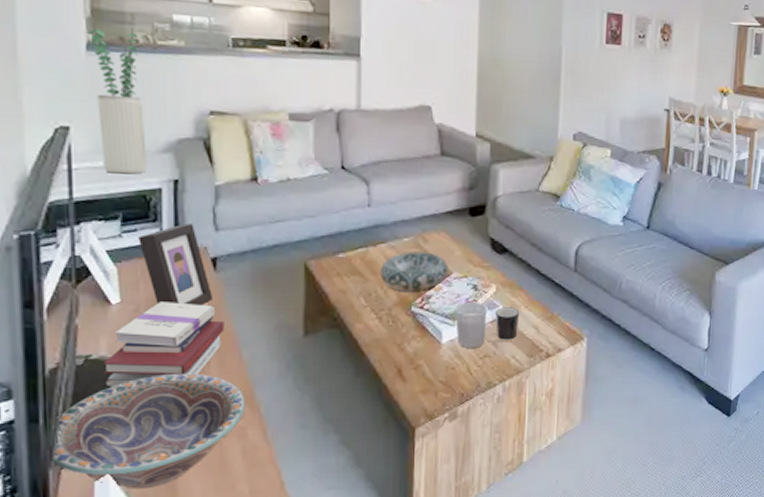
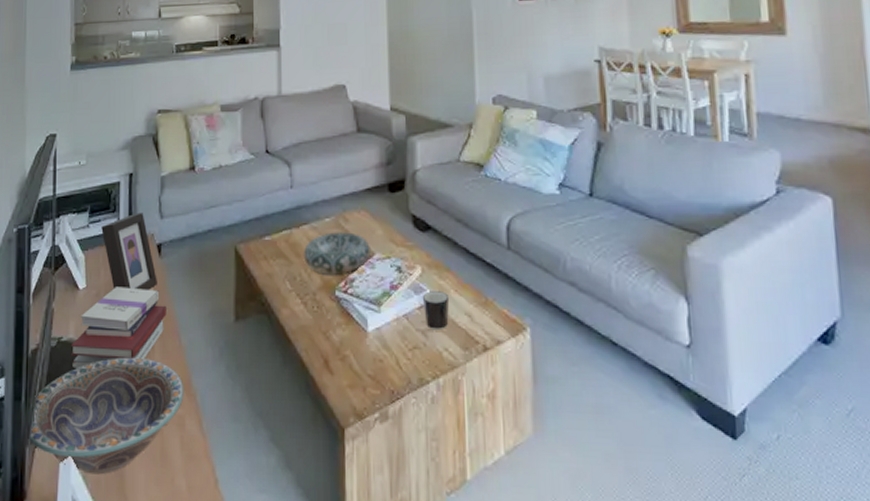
vase: present [88,22,147,175] -> none [72,47,110,171]
candle holder: present [454,302,488,348] -> none [379,286,414,338]

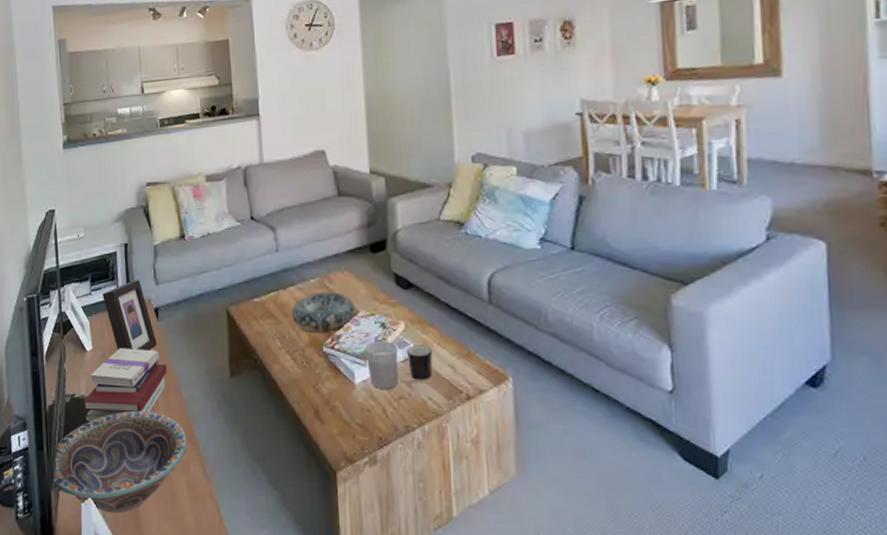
candle holder: none [379,286,414,338] -> present [364,341,399,389]

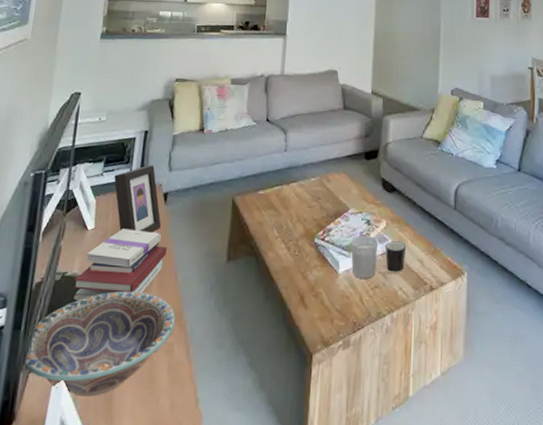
decorative bowl: present [290,292,356,332] -> none [290,190,347,225]

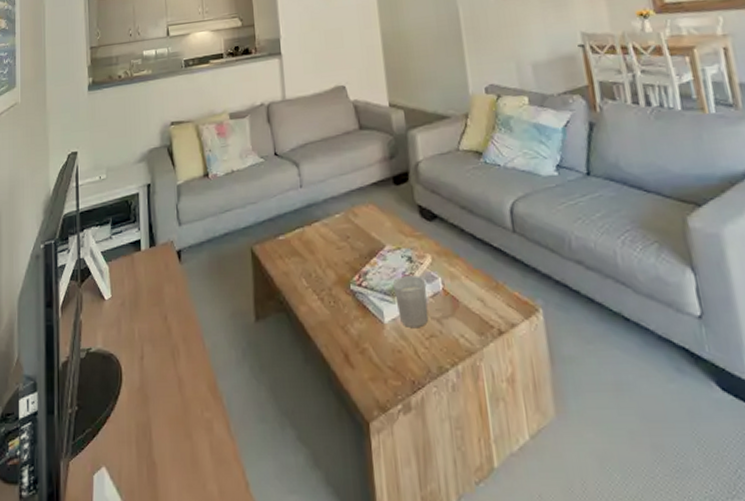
decorative bowl: present [25,291,176,397] -> none [64,363,211,485]
books: present [74,229,167,302] -> none [99,294,190,380]
picture frame: present [114,165,161,233] -> none [123,221,179,298]
mug: present [384,241,407,274] -> none [434,278,463,318]

